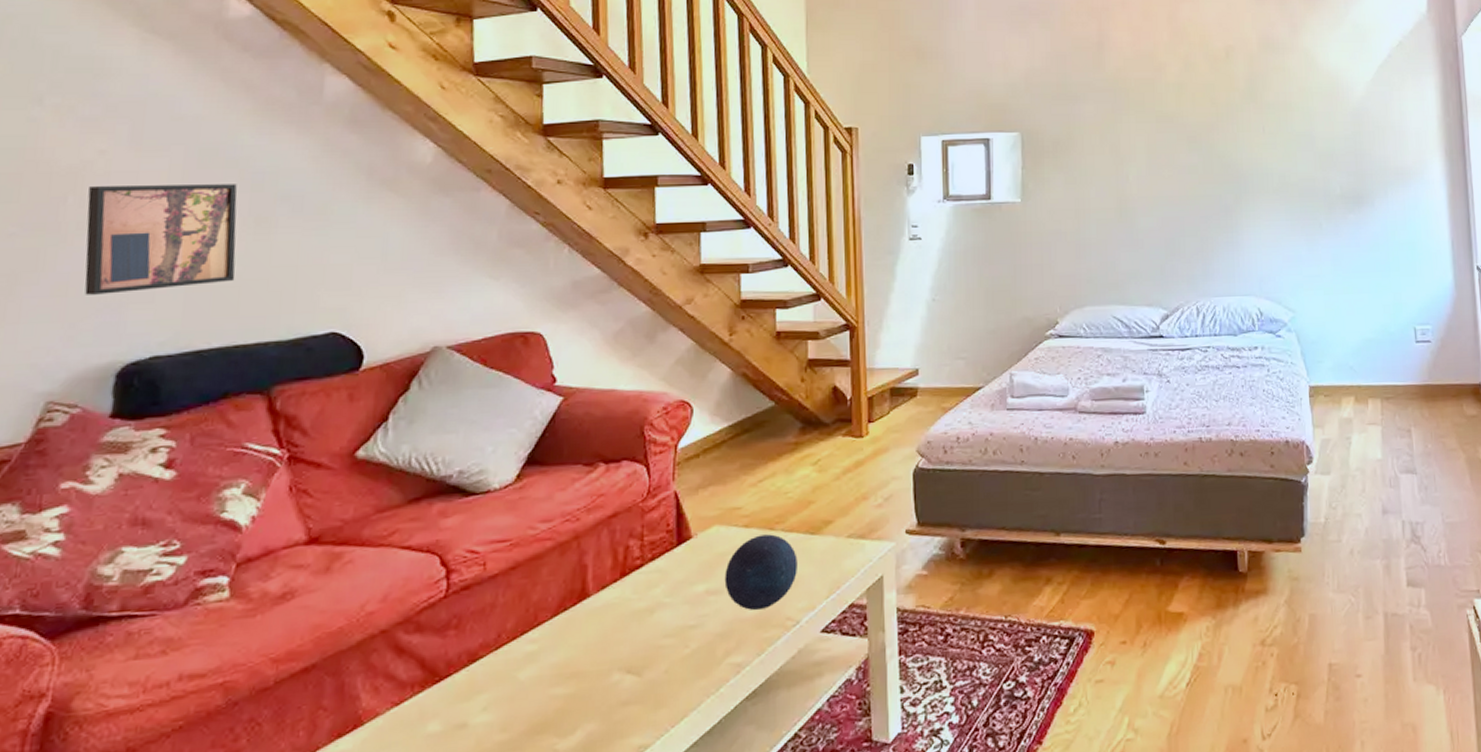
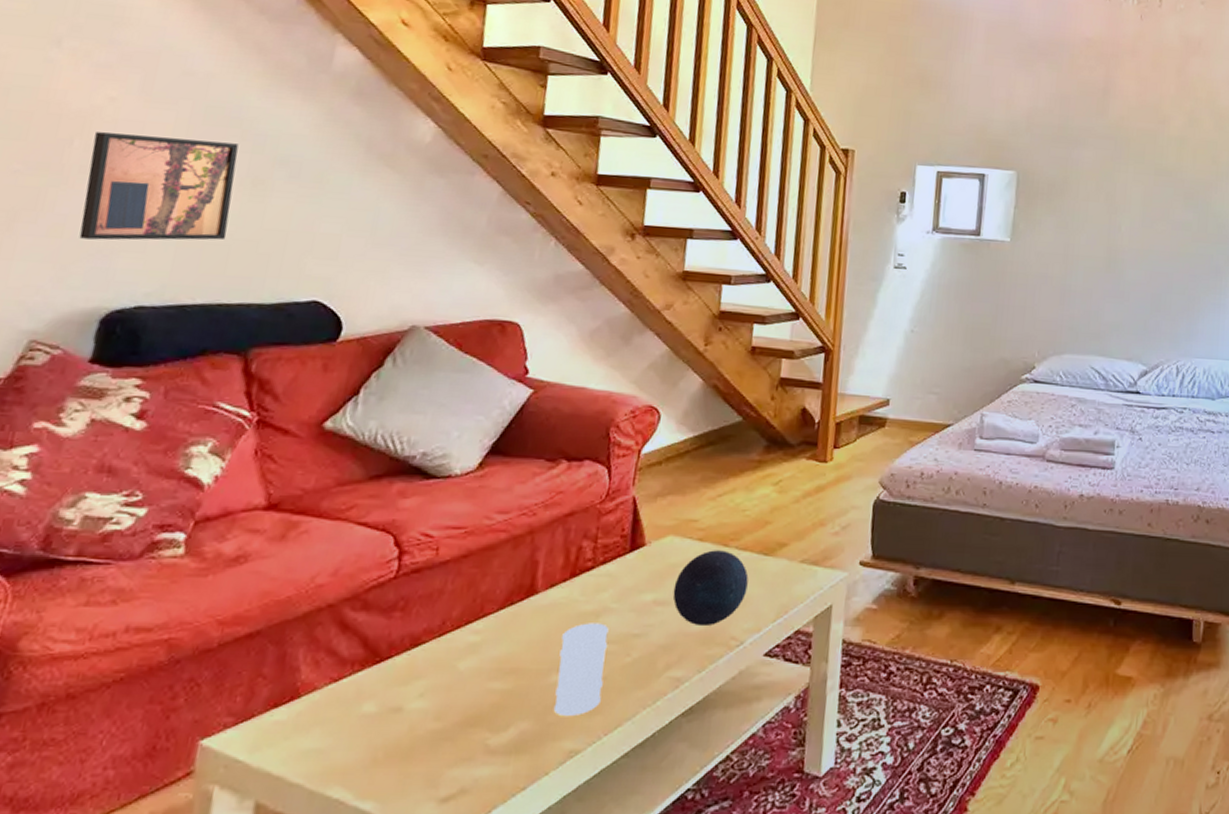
barrel: none [618,618,665,714] -> present [553,623,609,717]

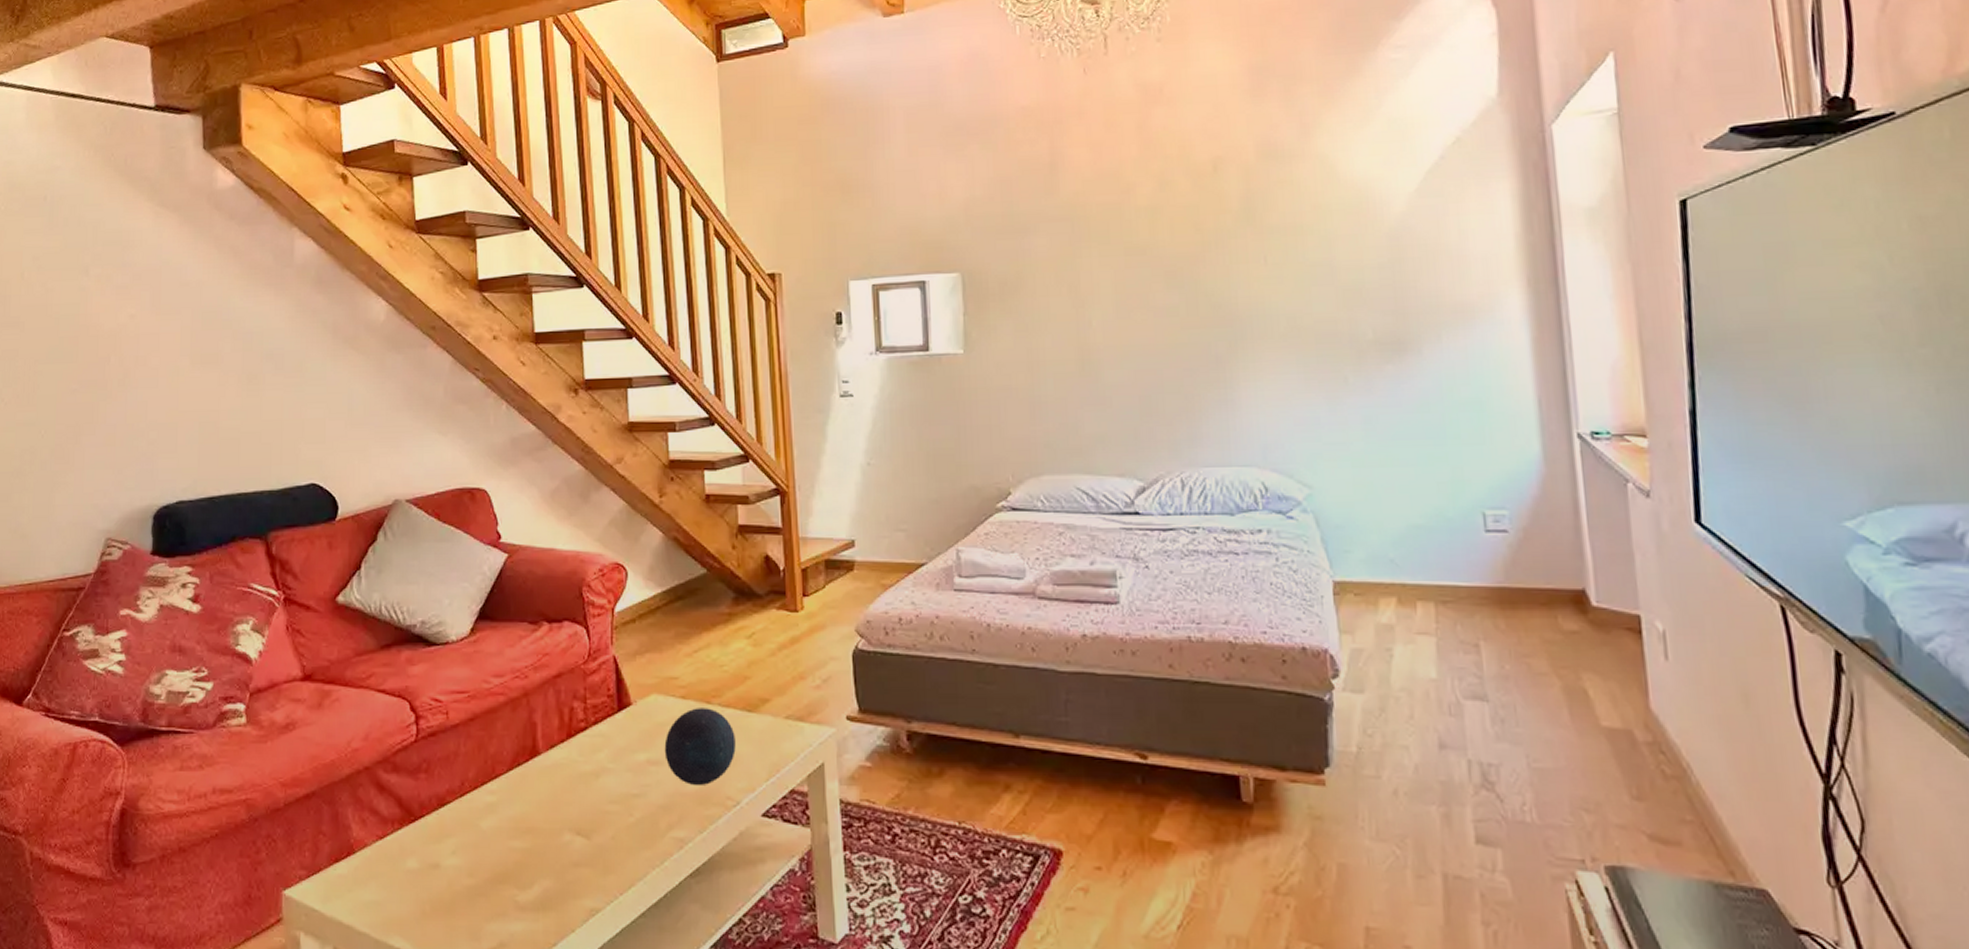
wall art: present [79,132,239,240] -> none [124,344,235,445]
barrel: present [553,623,609,717] -> none [568,783,612,876]

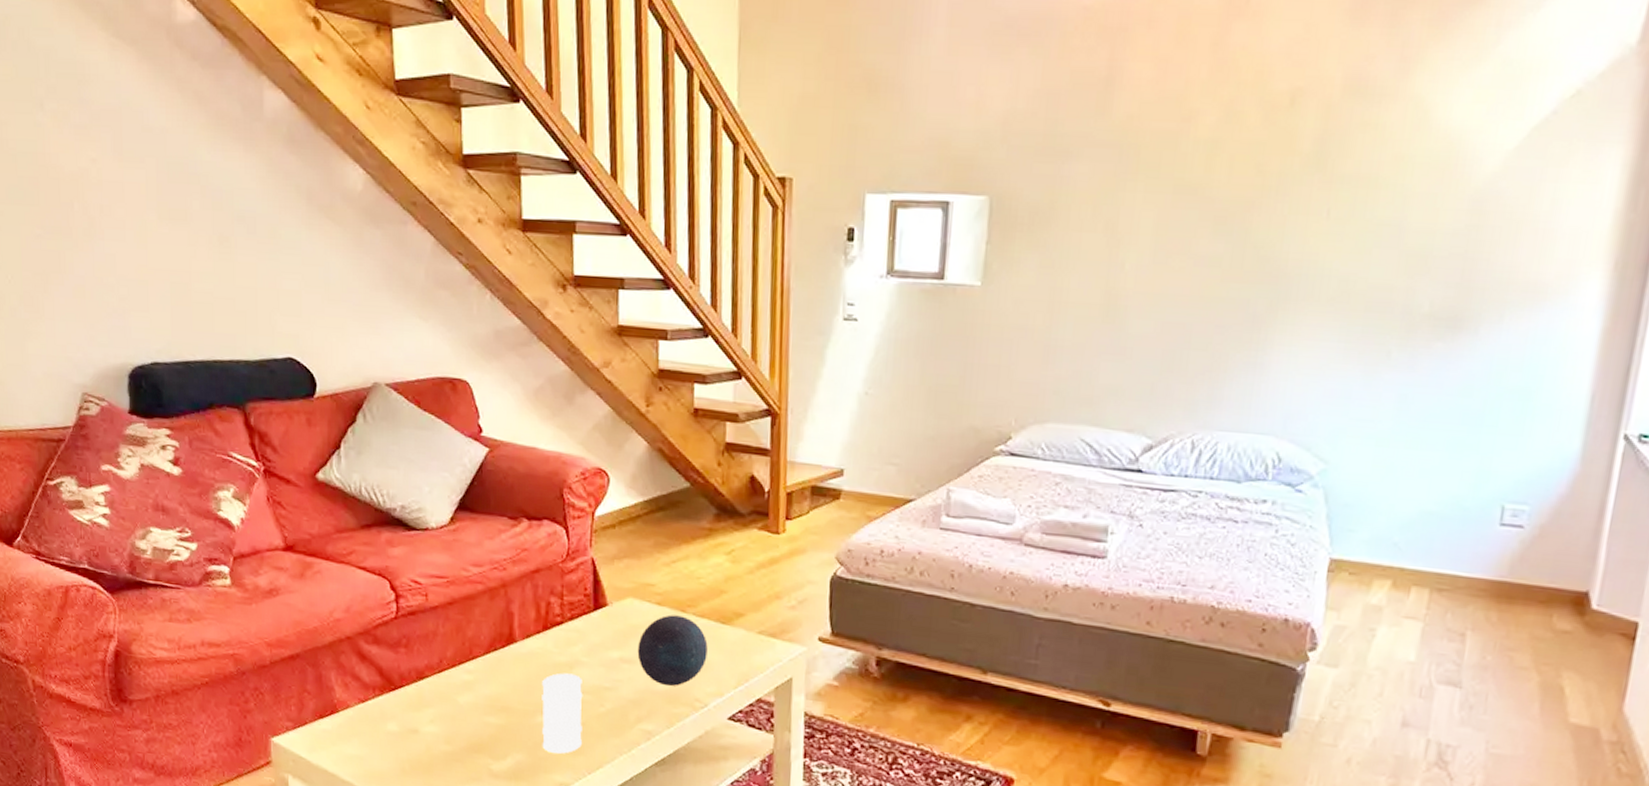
barrel: none [568,783,612,876] -> present [542,673,582,754]

